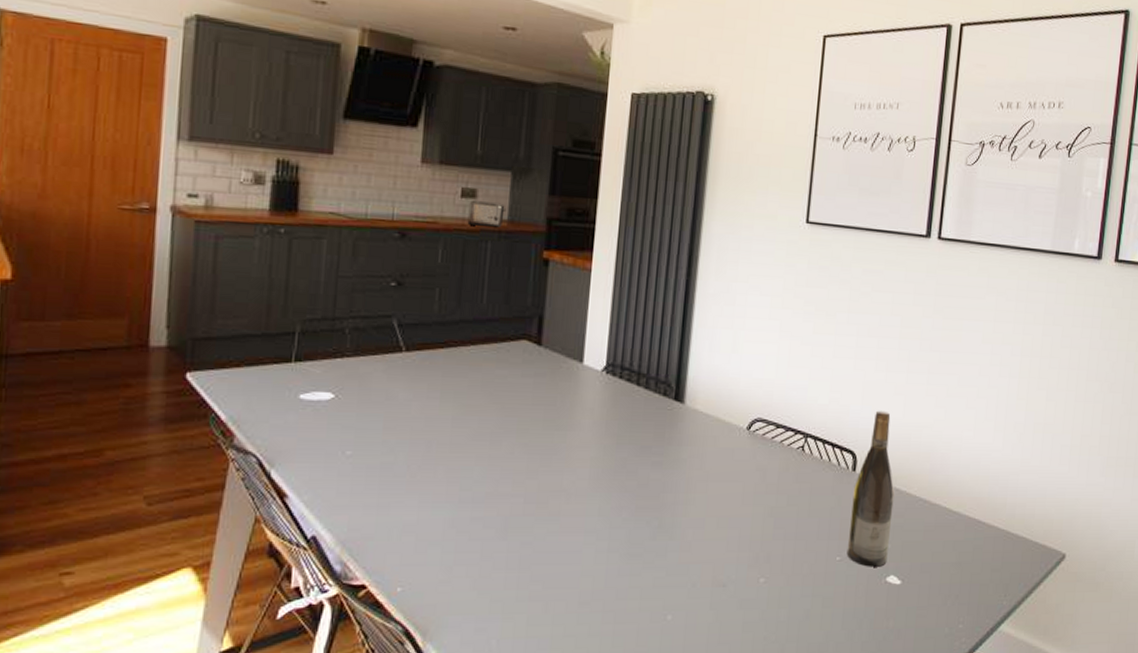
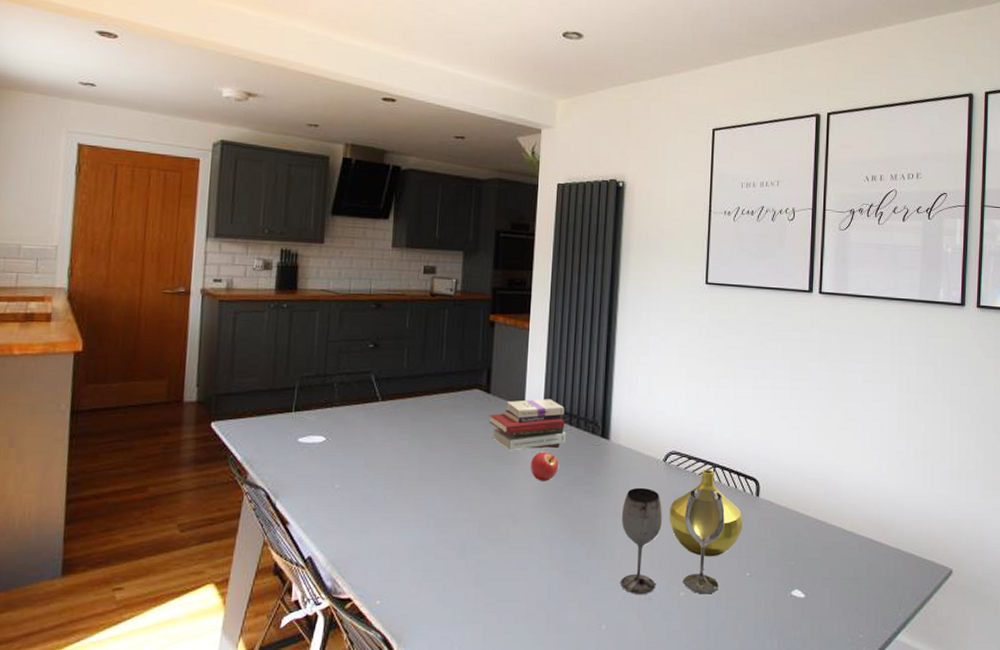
books: none [540,353,632,415] -> present [489,399,566,451]
fruit: none [587,416,623,451] -> present [530,451,559,481]
wineglass: none [691,459,816,582] -> present [620,487,725,595]
vase: none [750,439,837,539] -> present [669,469,744,557]
wine bottle: present [846,410,895,567] -> none [755,442,794,582]

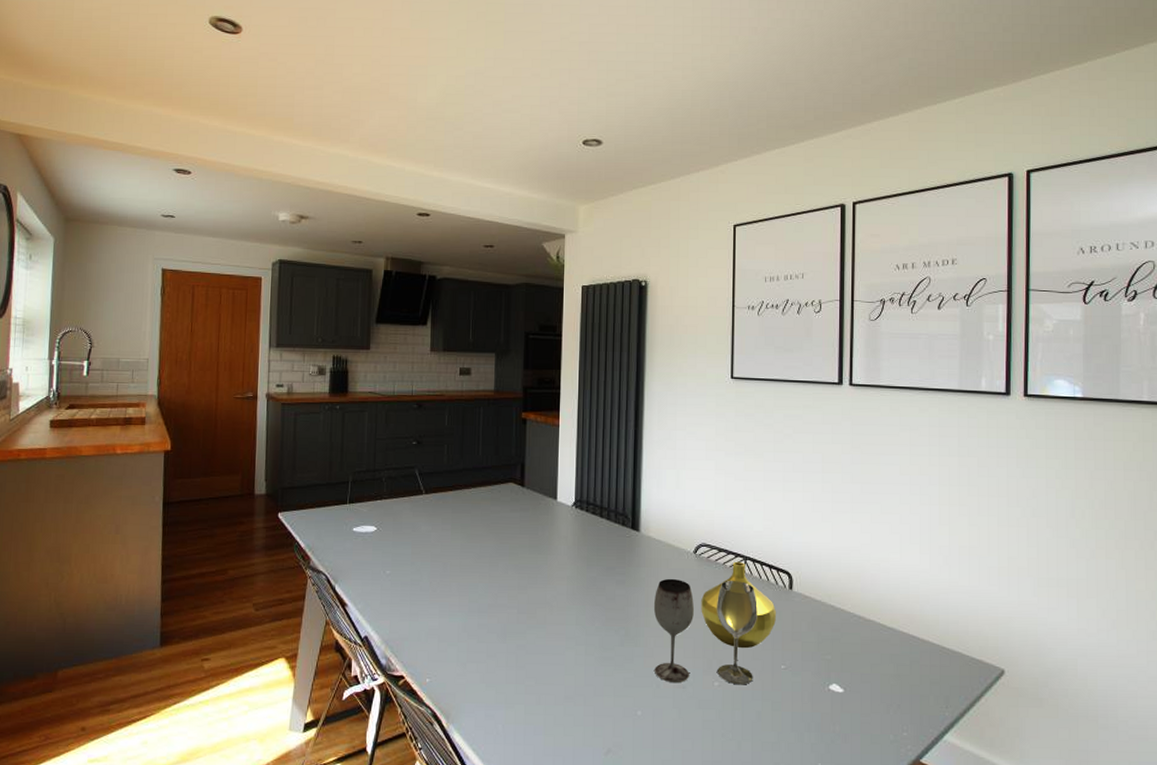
toaster: present [429,275,460,298] -> none [465,376,493,397]
books: present [489,399,566,451] -> none [524,492,597,542]
fruit: present [530,451,559,481] -> none [564,542,592,571]

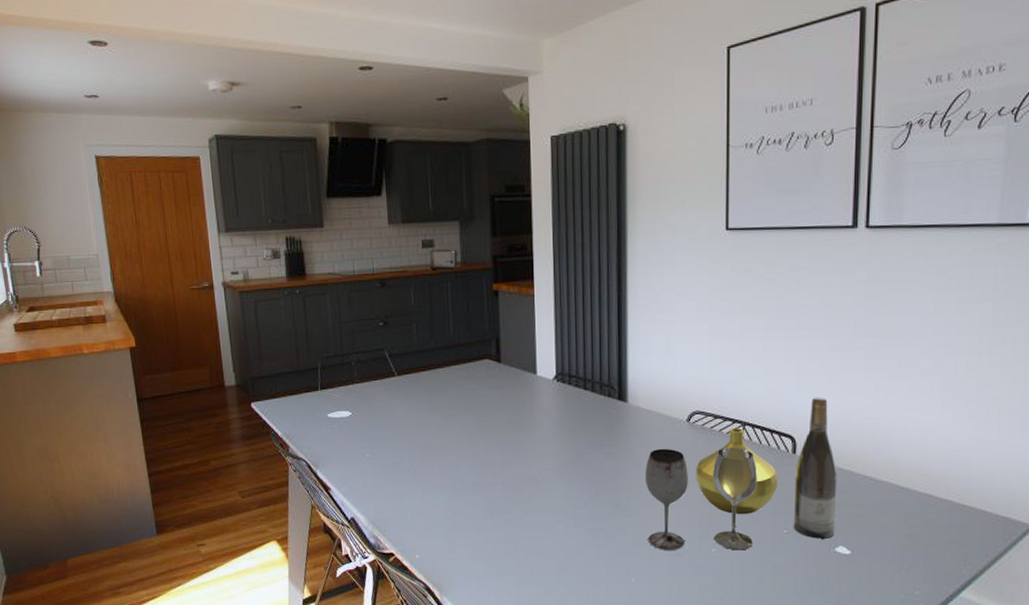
toaster: none [465,376,493,397] -> present [429,248,459,270]
wine bottle: none [790,536,830,676] -> present [793,397,838,539]

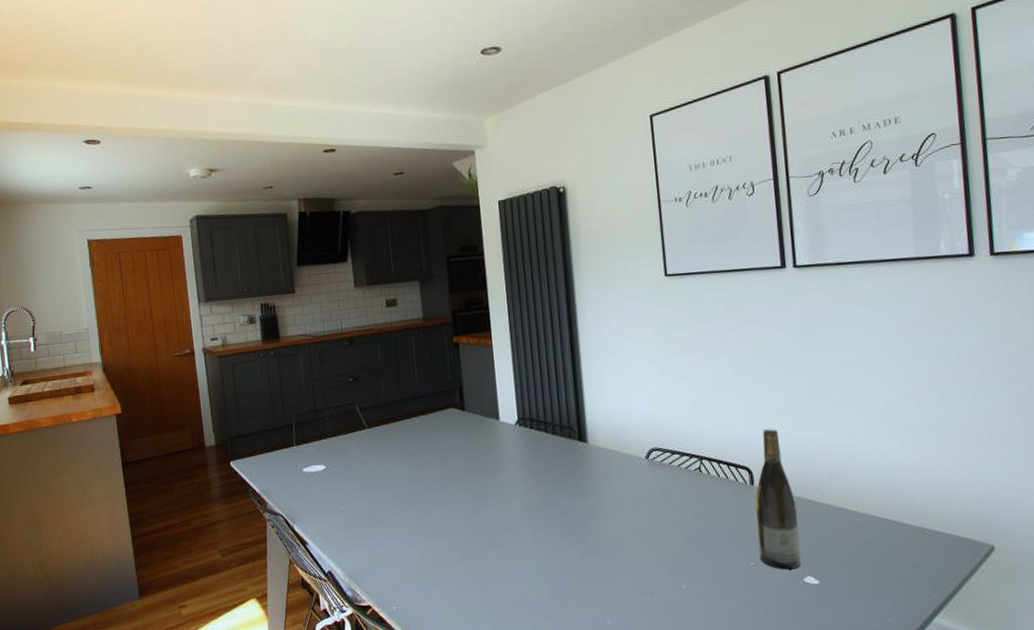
toaster: present [429,248,459,270] -> none [392,306,421,327]
wineglass: present [644,447,757,551] -> none [610,481,722,590]
vase: present [696,427,779,515] -> none [659,462,740,549]

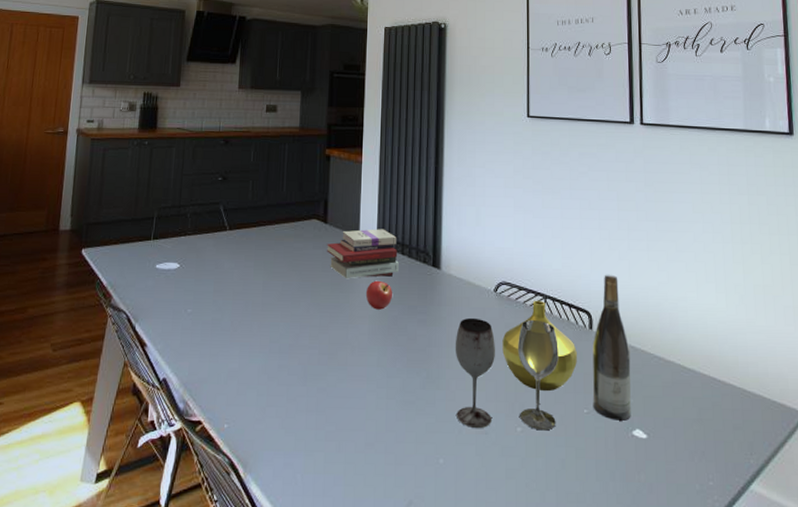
books: none [468,409,544,463] -> present [327,229,399,279]
fruit: none [513,460,542,488] -> present [365,280,393,310]
wineglass: none [610,481,722,590] -> present [455,317,559,431]
vase: none [659,462,740,549] -> present [502,300,578,392]

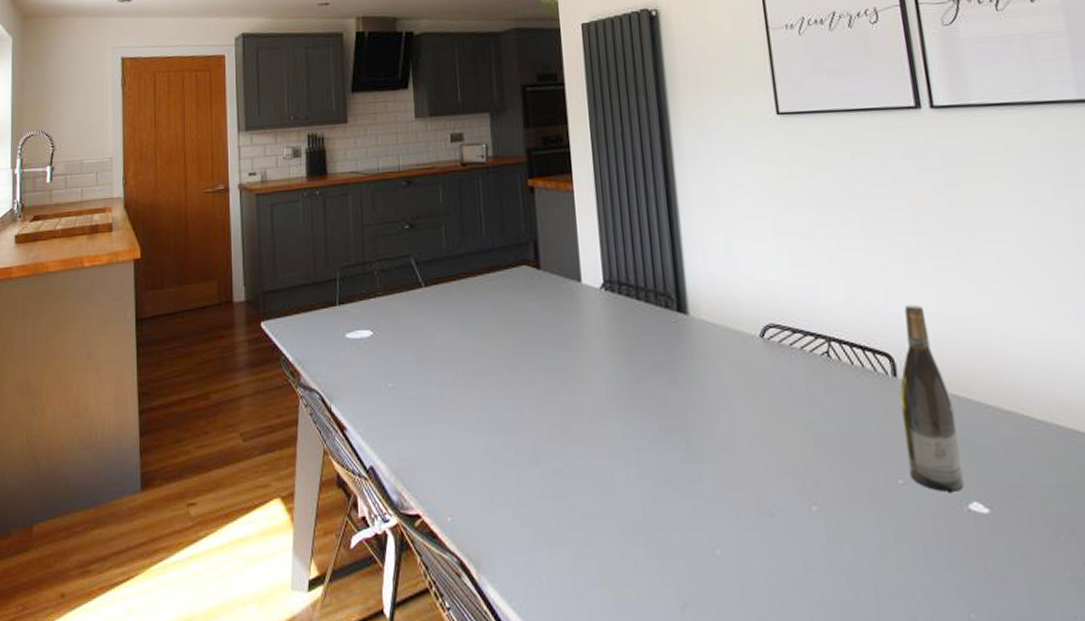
toaster: none [271,113,298,134] -> present [458,142,490,166]
books: present [327,229,399,279] -> none [543,270,635,335]
fruit: present [365,280,393,310] -> none [597,333,632,370]
wineglass: present [455,317,559,431] -> none [717,368,863,510]
vase: present [502,300,578,392] -> none [778,344,882,459]

